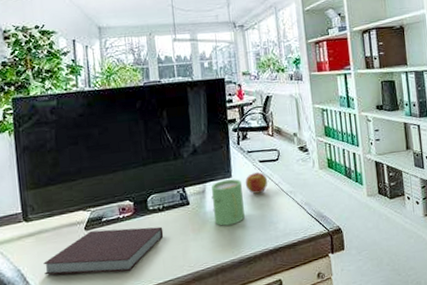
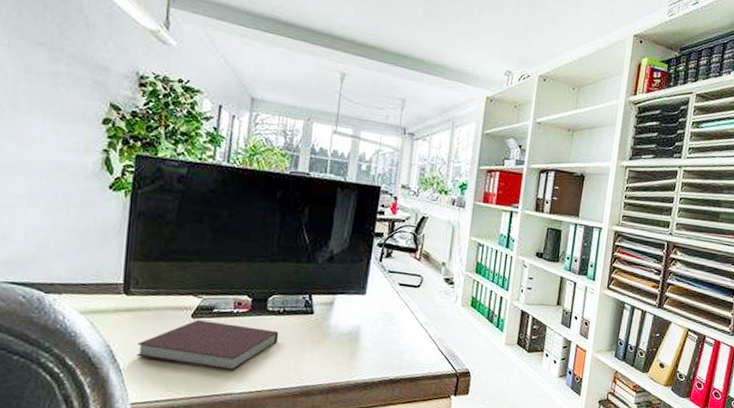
mug: present [211,179,245,226] -> none [336,295,375,345]
apple: present [245,172,268,194] -> none [378,295,404,318]

